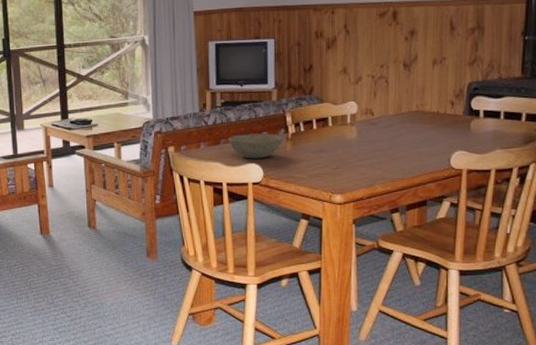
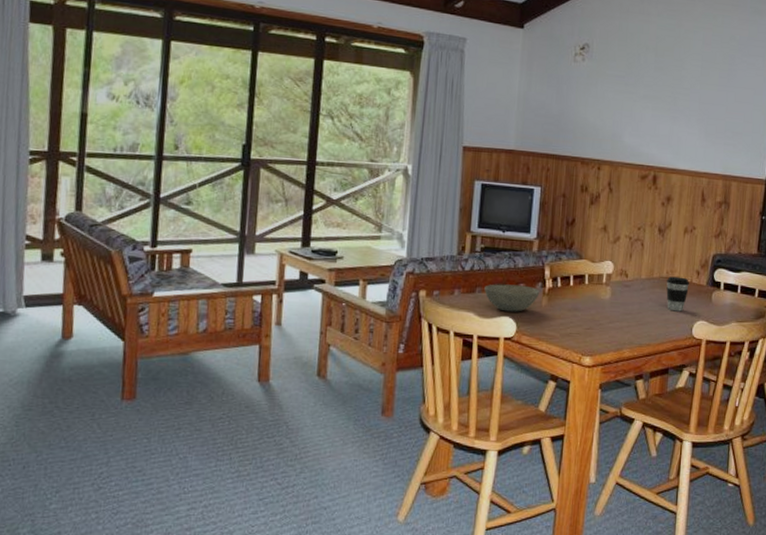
coffee cup: none [417,109,443,144] -> present [666,276,689,312]

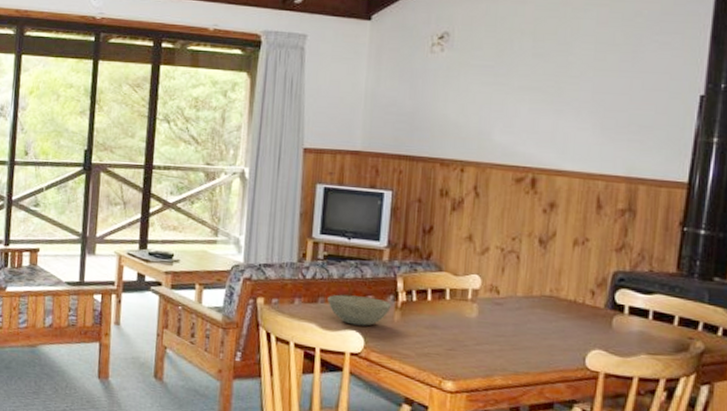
coffee cup: present [666,276,689,312] -> none [550,295,581,338]

